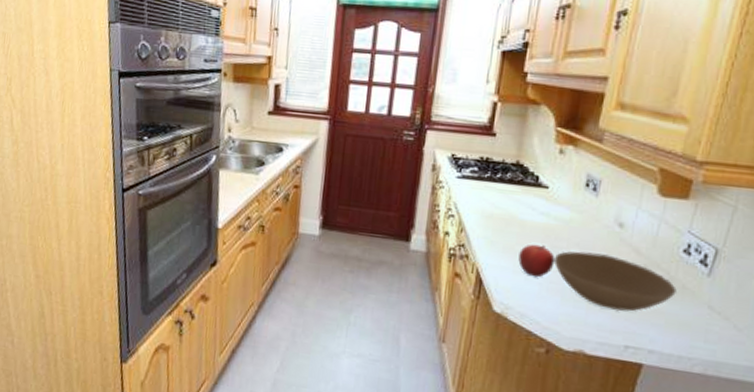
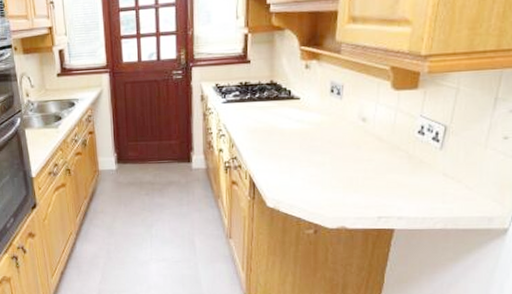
fruit: present [518,244,555,277] -> none [282,147,313,173]
bowl: present [553,251,677,312] -> none [311,146,416,189]

